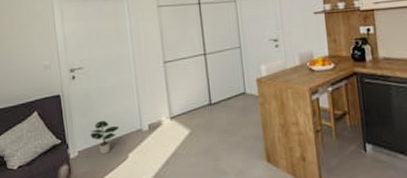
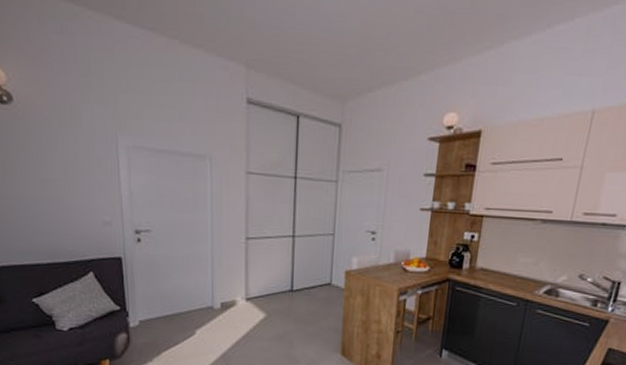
potted plant: present [90,120,120,154] -> none [154,291,189,327]

